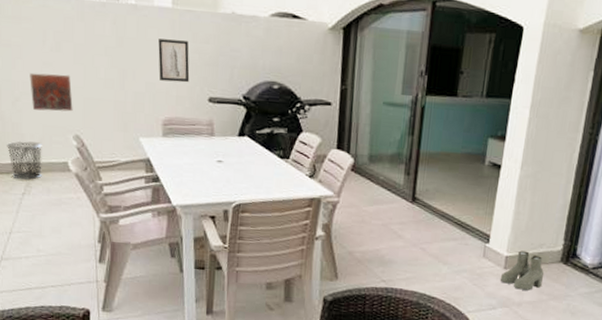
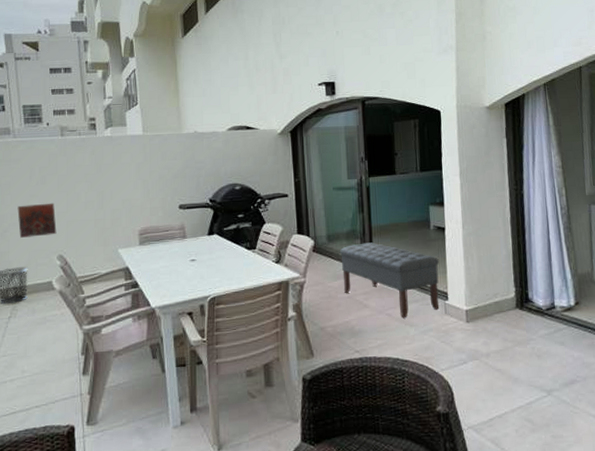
wall art: present [158,39,190,83] -> none [132,160,161,196]
bench: none [379,169,487,255] -> present [339,242,440,319]
boots: present [500,250,544,291] -> none [464,302,504,341]

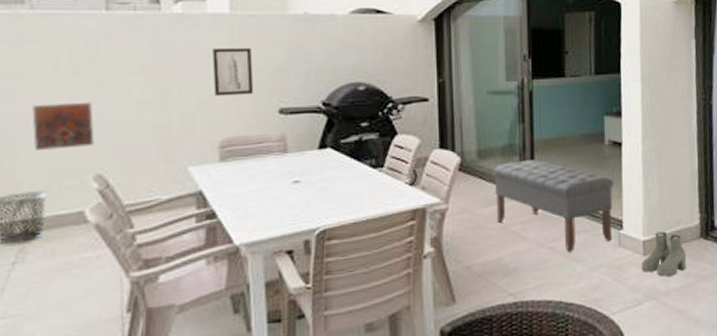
wall art: none [132,160,161,196] -> present [212,48,254,96]
boots: none [464,302,504,341] -> present [641,231,687,277]

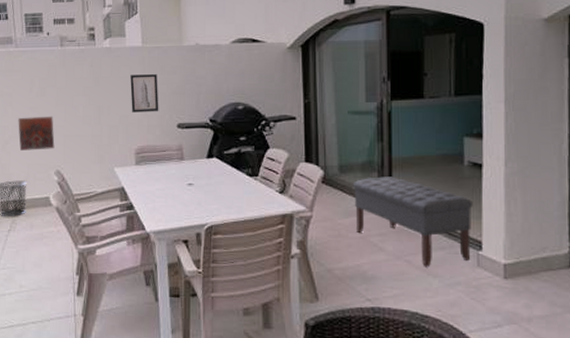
boots: present [641,231,687,277] -> none [501,256,553,303]

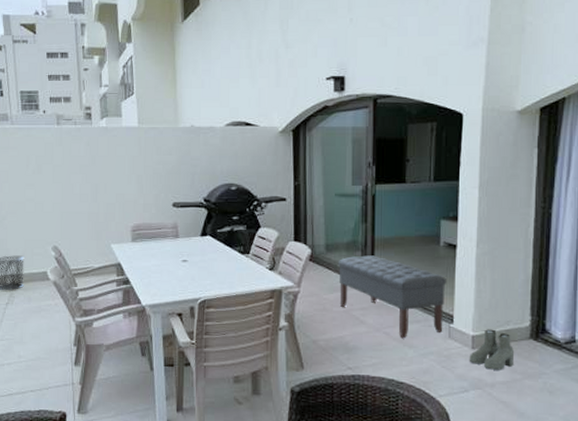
decorative tile: present [18,116,55,150] -> none [15,193,52,226]
wall art: present [130,74,159,113] -> none [126,154,155,191]
boots: none [501,256,553,303] -> present [469,329,515,370]

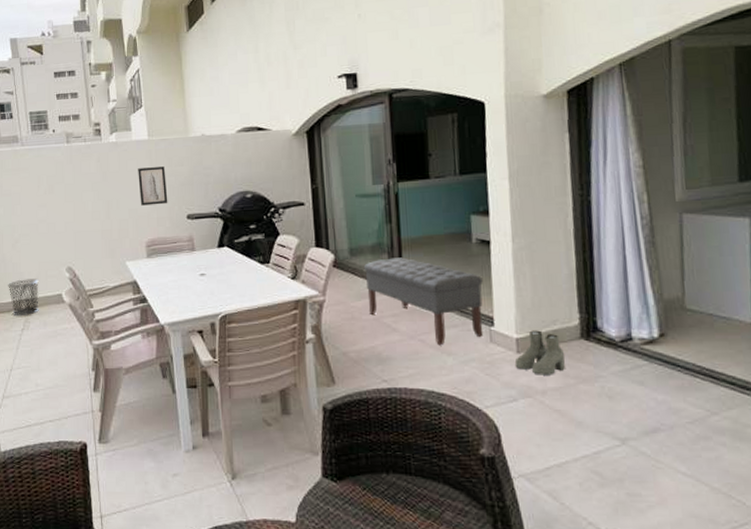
wall art: none [126,154,155,191] -> present [138,166,168,206]

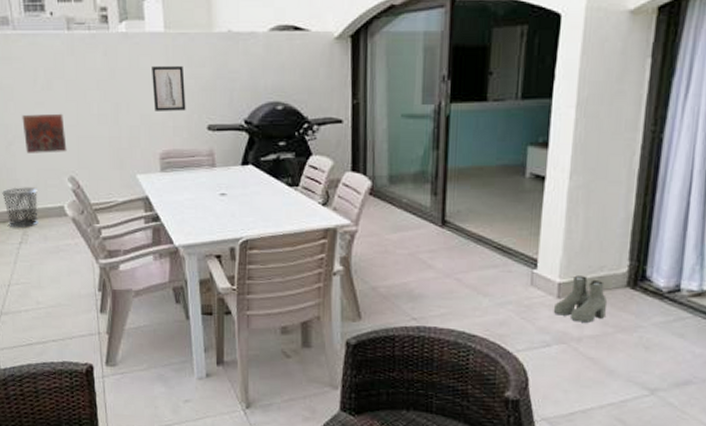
decorative tile: none [27,213,65,249] -> present [22,113,67,153]
bench: present [363,257,483,346] -> none [402,188,531,286]

